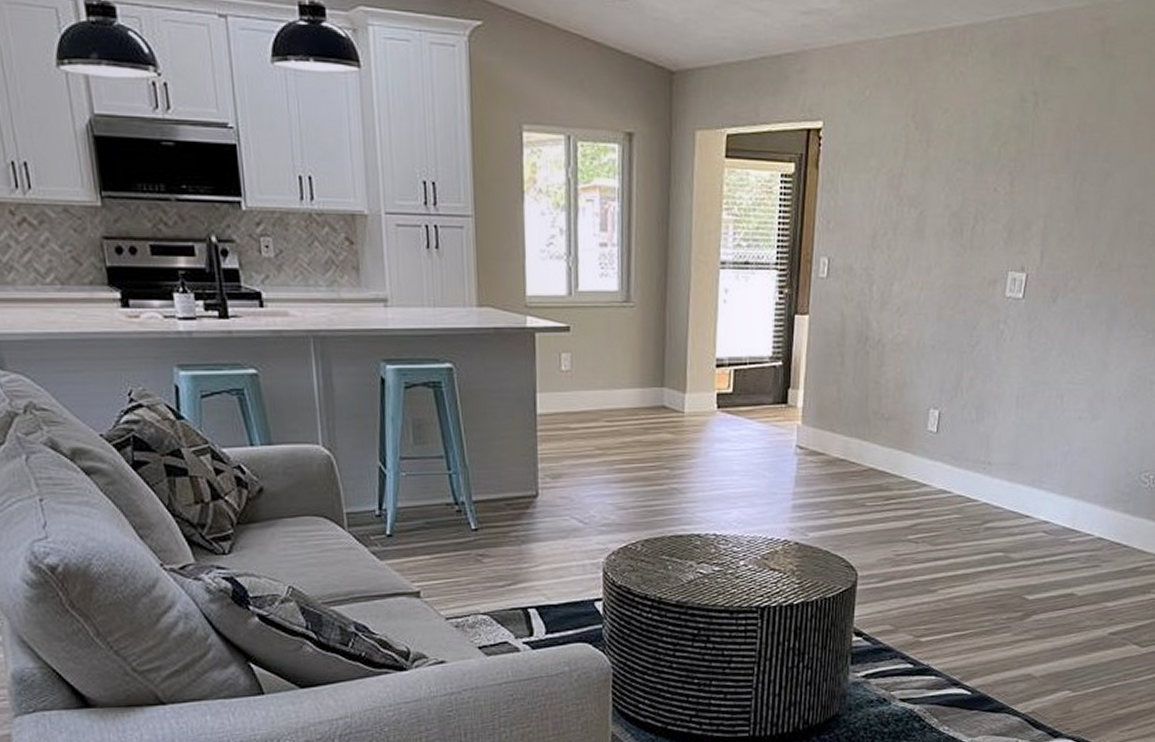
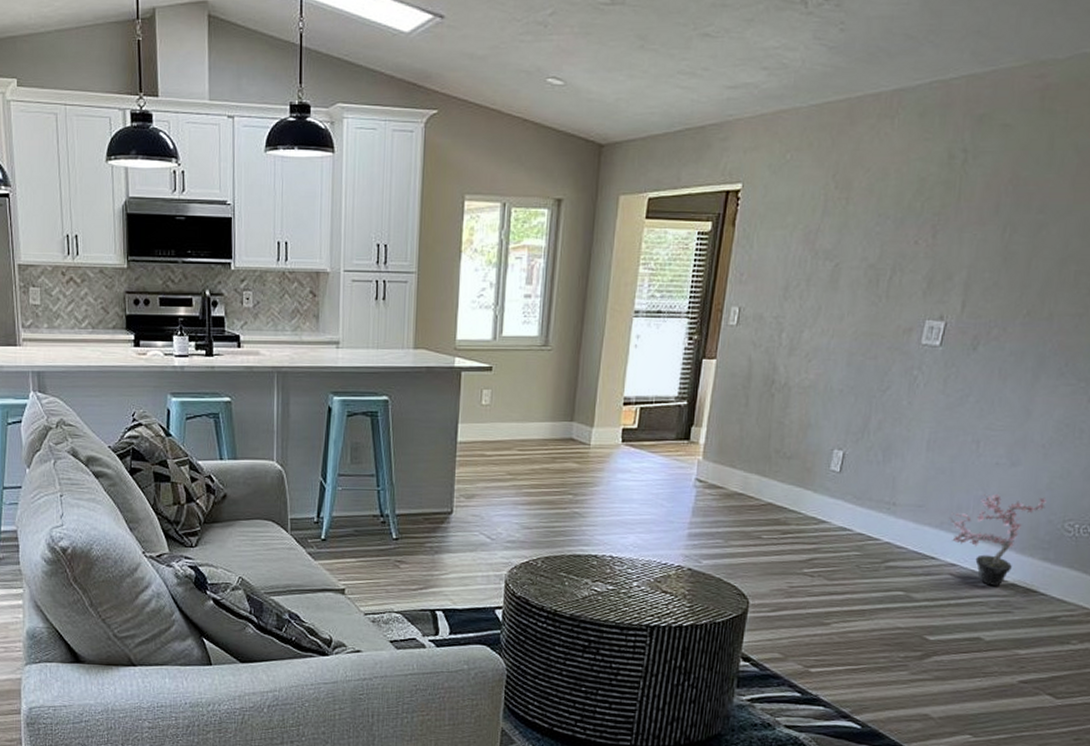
potted plant: none [1039,448,1124,541] -> present [948,493,1046,586]

